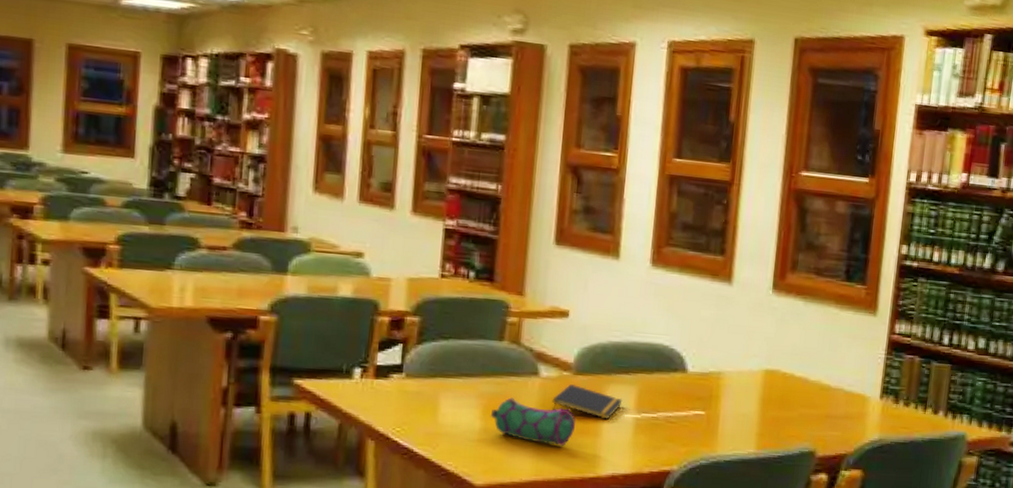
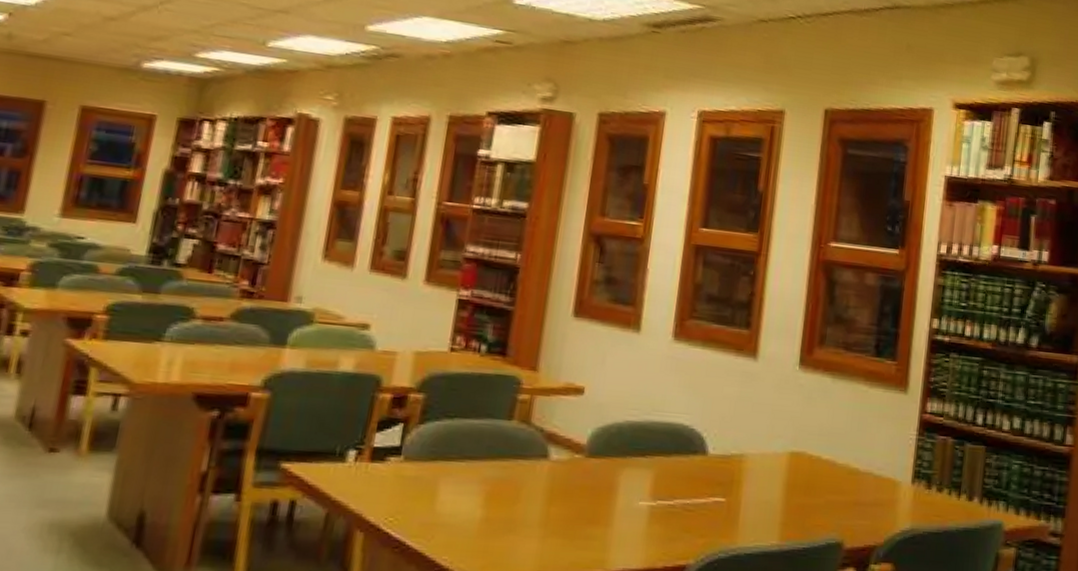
pencil case: present [490,397,576,447] -> none [493,483,586,539]
notepad: present [552,384,623,420] -> none [561,468,638,508]

